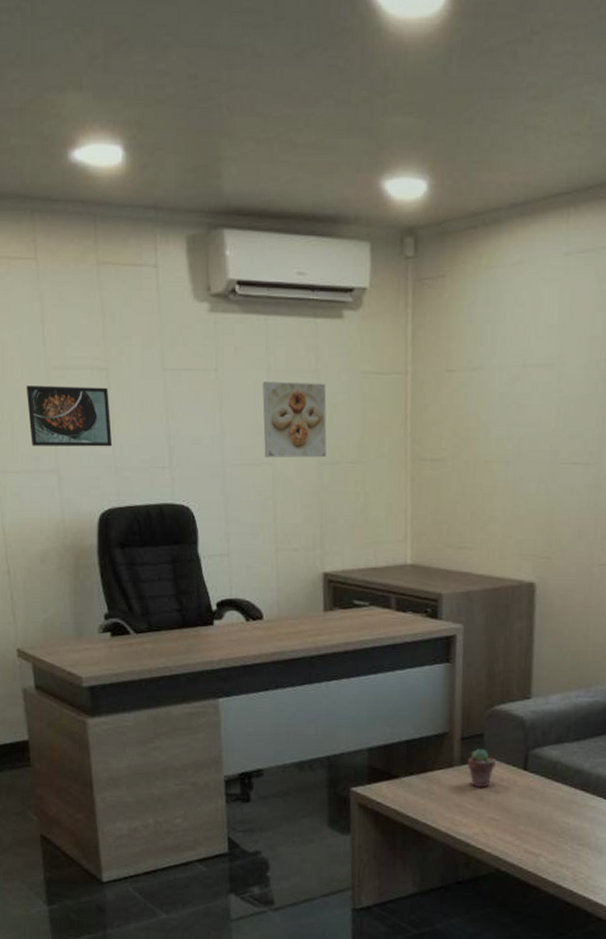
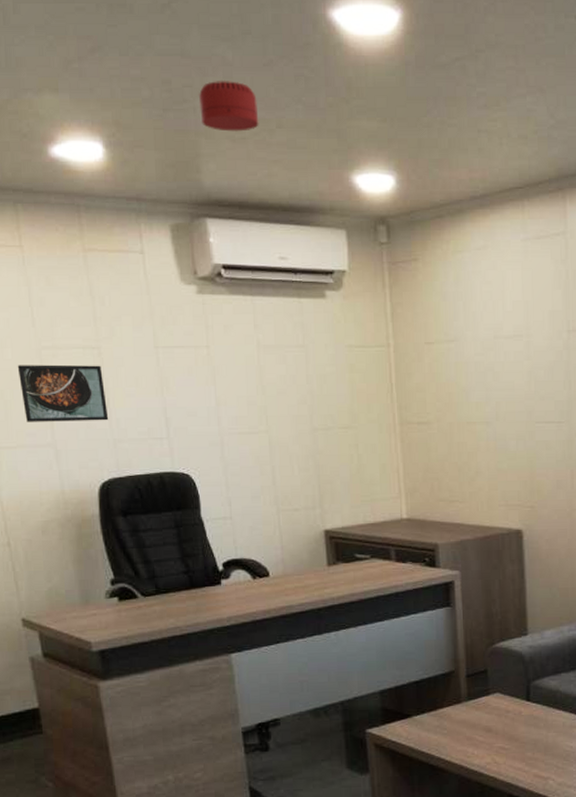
smoke detector: none [224,73,286,132] -> present [198,80,259,132]
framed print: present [263,381,327,458] -> none [254,356,319,426]
potted succulent: present [467,749,496,788] -> none [474,684,500,721]

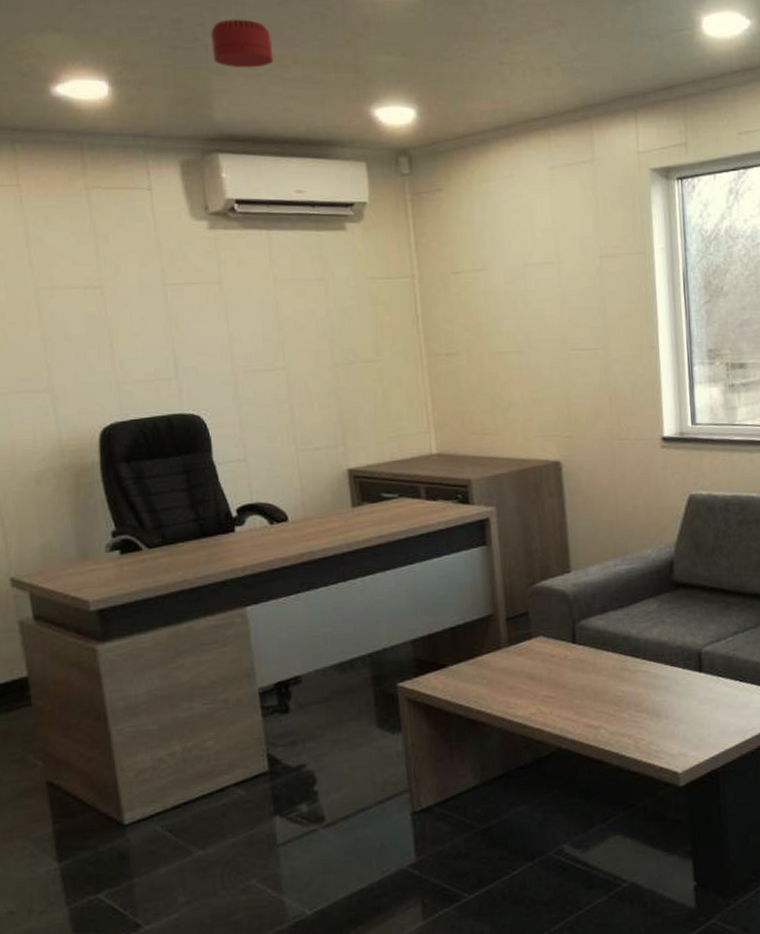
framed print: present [17,364,109,422] -> none [11,305,112,367]

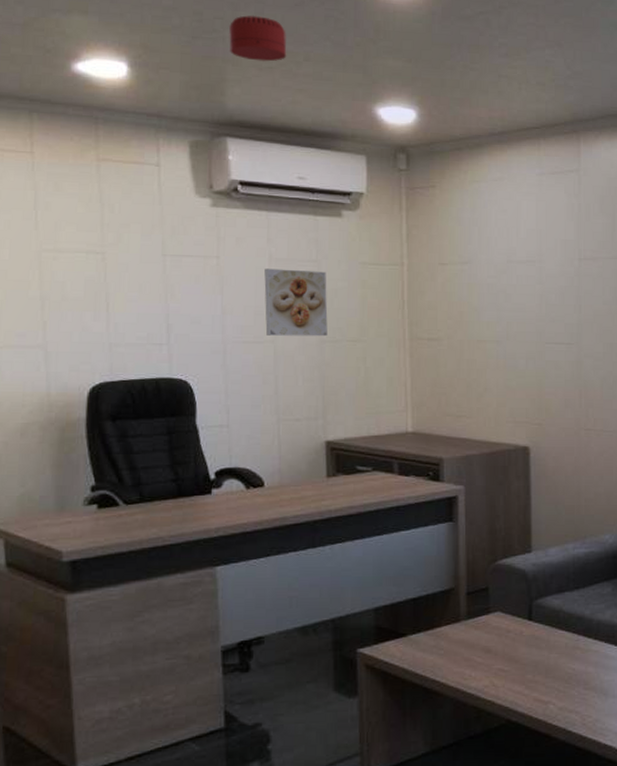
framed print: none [270,290,341,362] -> present [264,268,328,337]

